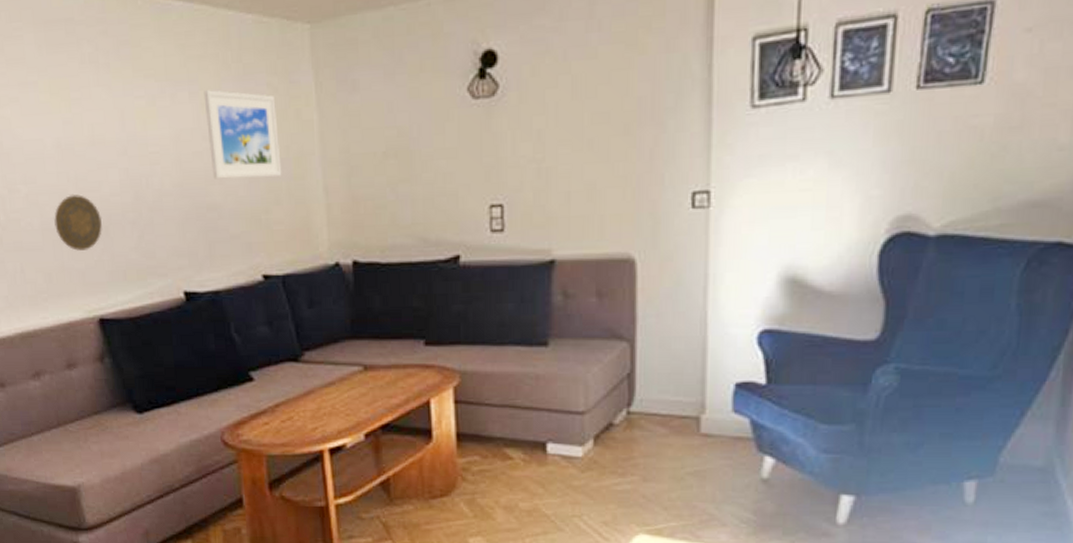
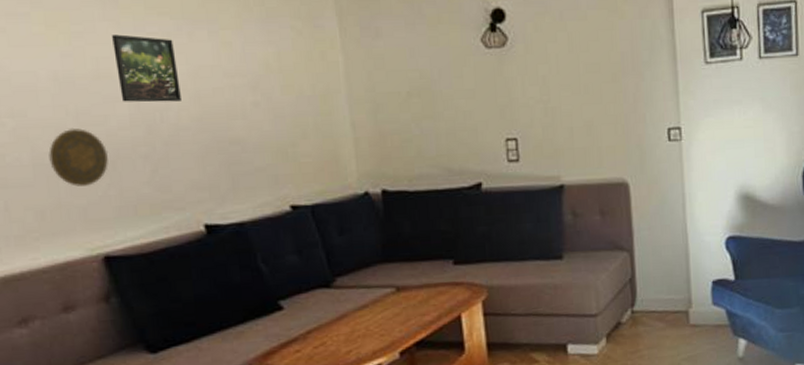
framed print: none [105,99,164,168] -> present [112,34,181,103]
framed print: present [203,90,282,180] -> none [224,30,308,115]

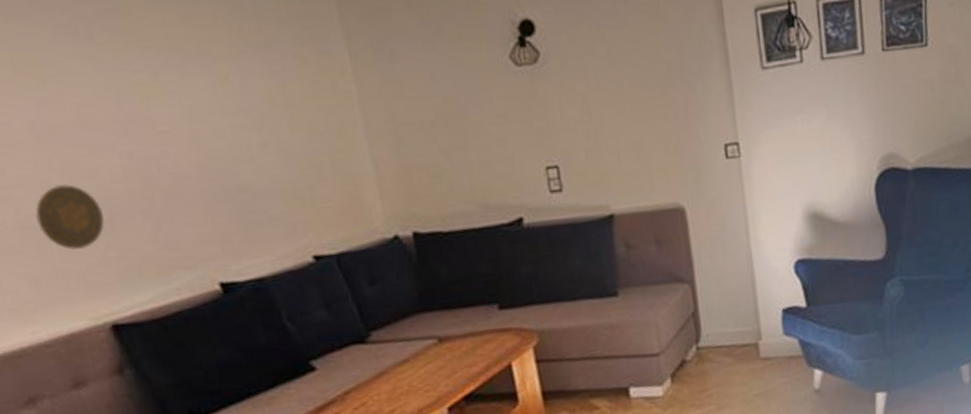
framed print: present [112,34,181,103] -> none [91,74,179,152]

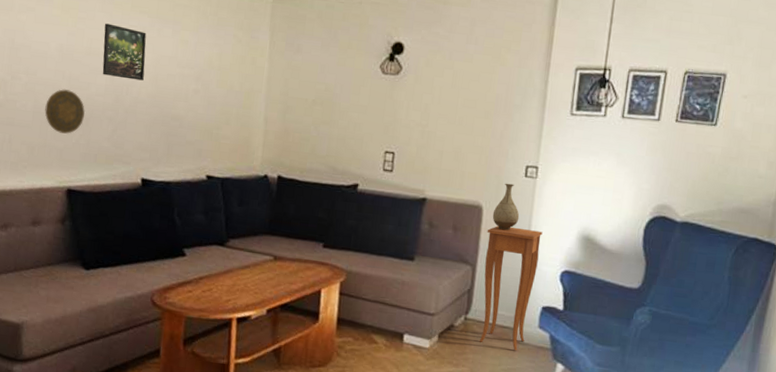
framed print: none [91,74,179,152] -> present [102,23,147,81]
side table: none [697,220,772,371] -> present [479,226,543,351]
vase: none [698,170,732,231] -> present [492,183,520,231]

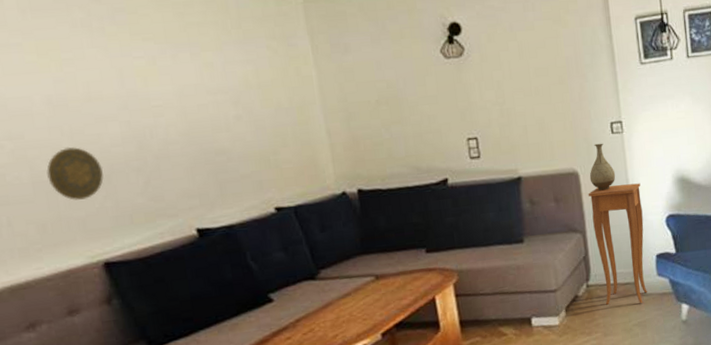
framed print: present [102,23,147,81] -> none [101,59,169,121]

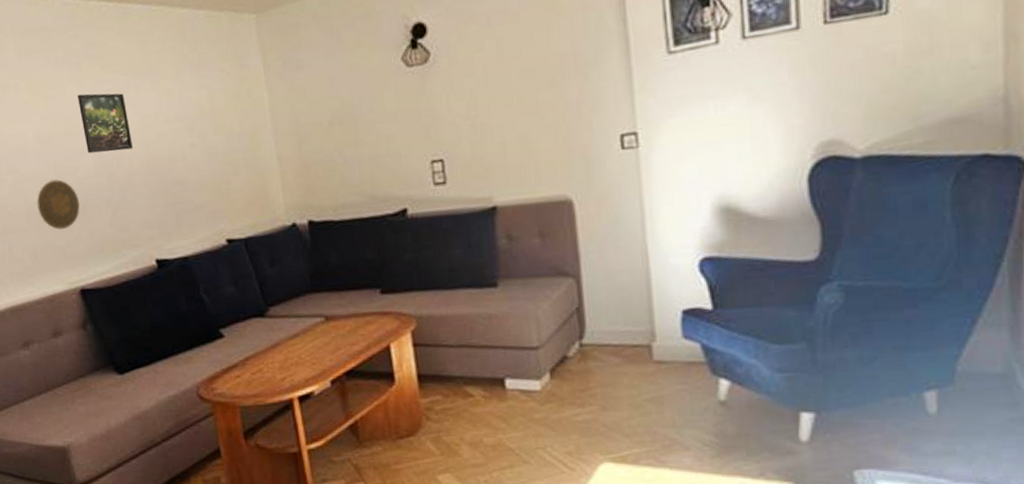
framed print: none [101,59,169,121] -> present [78,93,133,154]
side table: present [588,183,648,305] -> none [585,214,667,374]
vase: present [589,143,616,191] -> none [588,162,626,224]

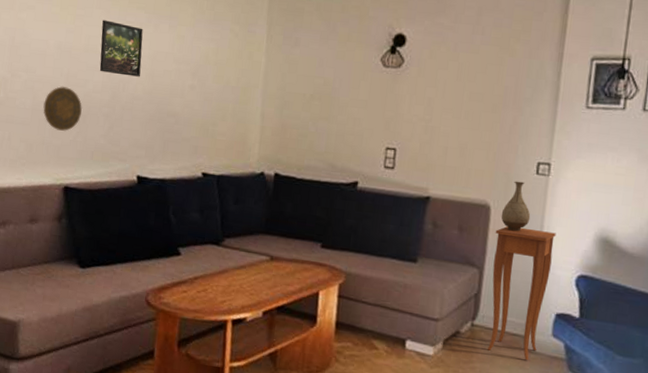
side table: none [585,214,667,374] -> present [487,226,556,361]
vase: none [588,162,626,224] -> present [501,181,531,232]

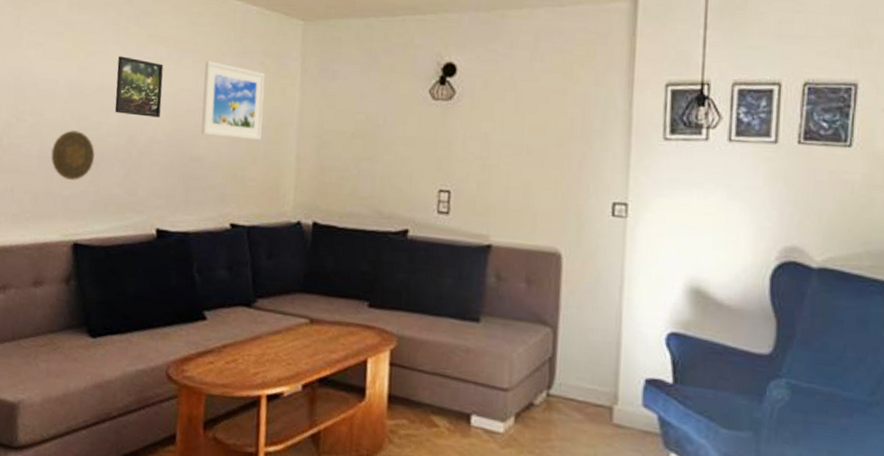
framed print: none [176,26,235,100] -> present [201,61,265,141]
side table: present [487,226,556,361] -> none [566,277,639,437]
vase: present [501,181,531,232] -> none [574,224,609,283]

